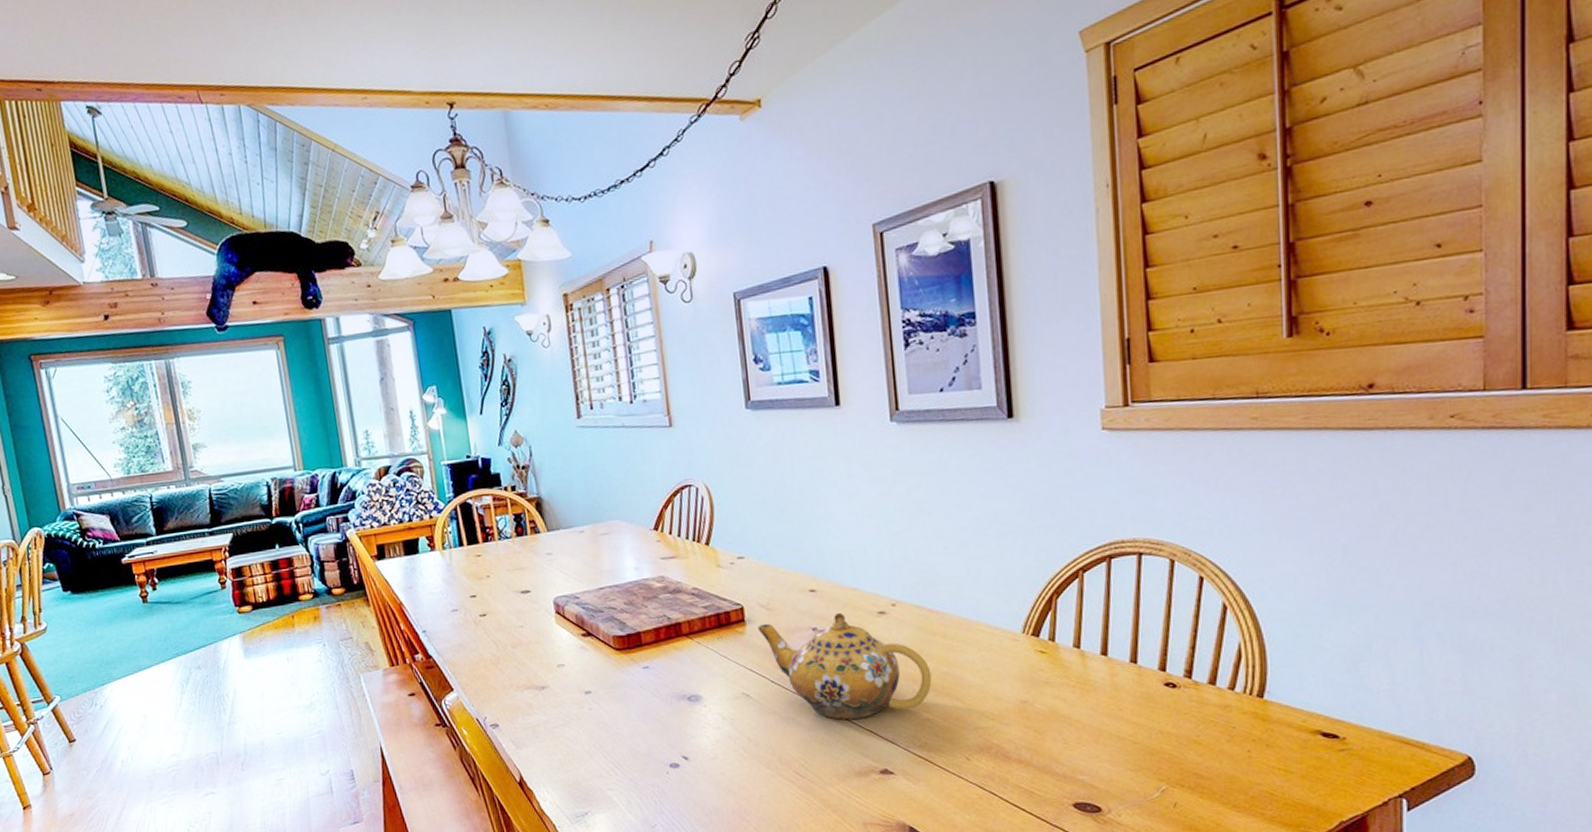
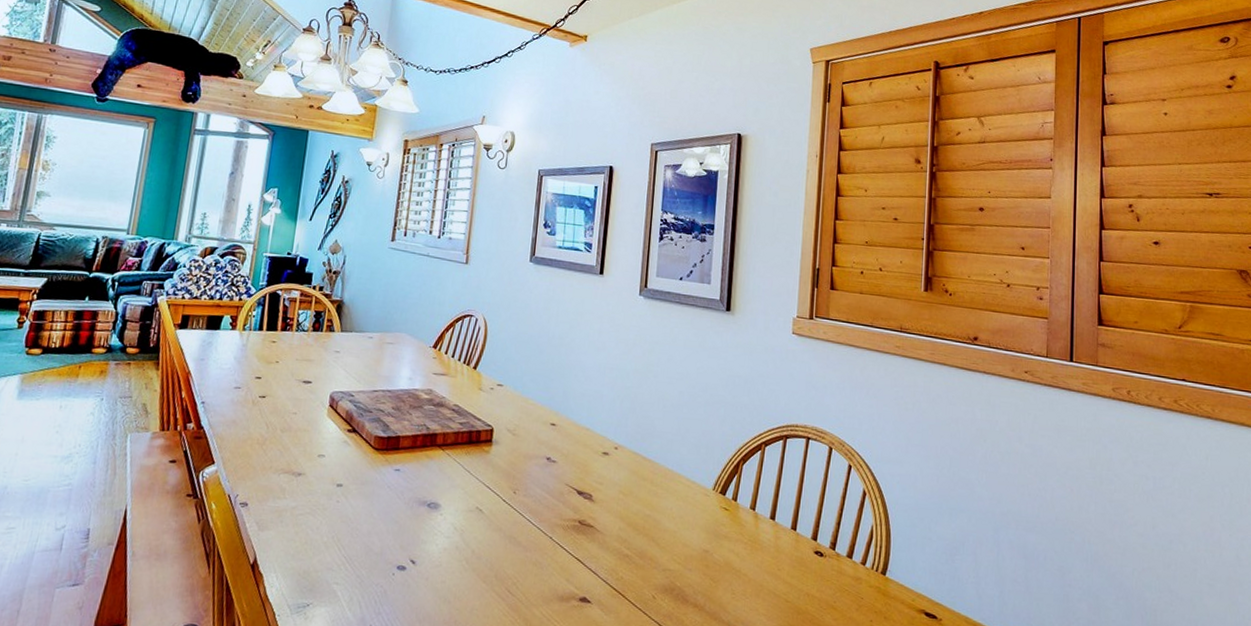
teapot: present [757,612,932,720] -> none [501,446,637,546]

